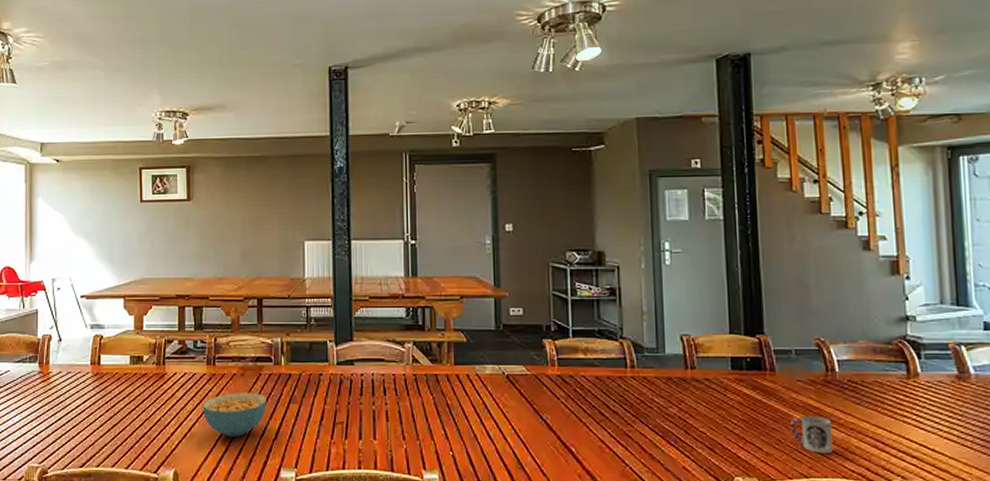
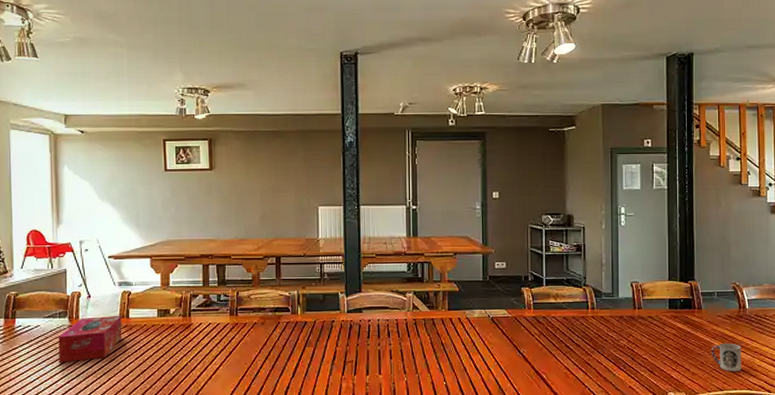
tissue box: none [28,361,93,413] -> present [58,315,122,363]
cereal bowl: present [203,393,267,437] -> none [227,339,285,377]

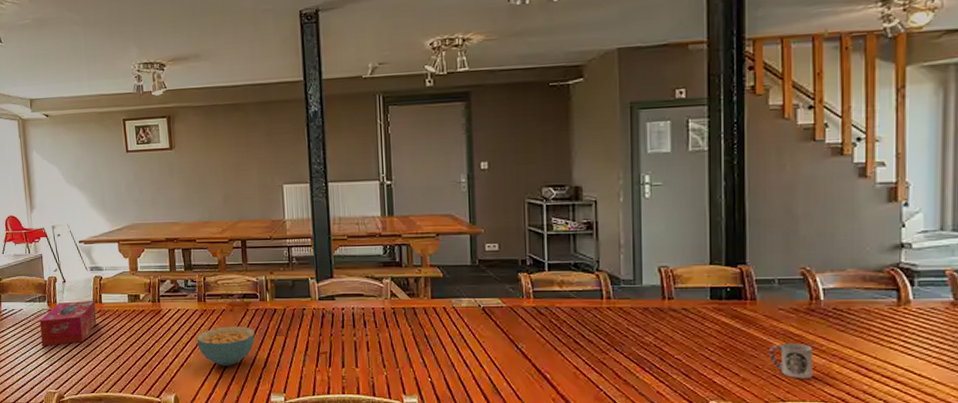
cereal bowl: none [227,339,285,377] -> present [197,326,255,366]

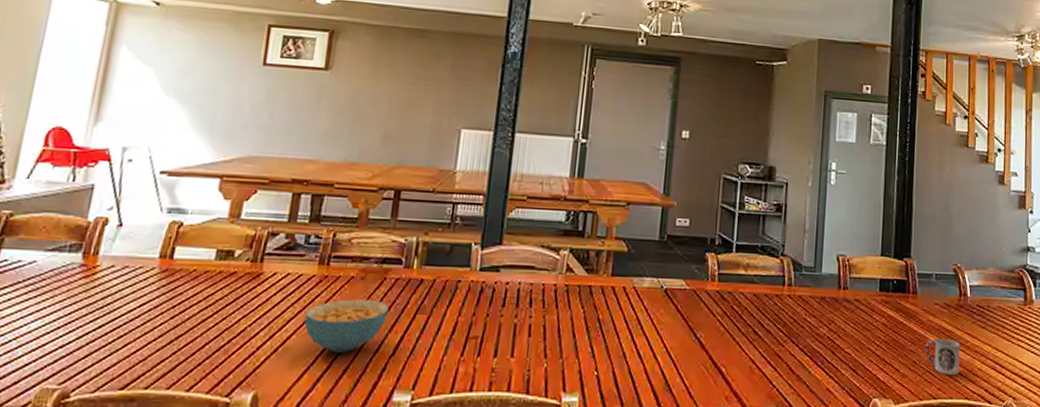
tissue box: present [39,300,97,346] -> none [54,253,163,318]

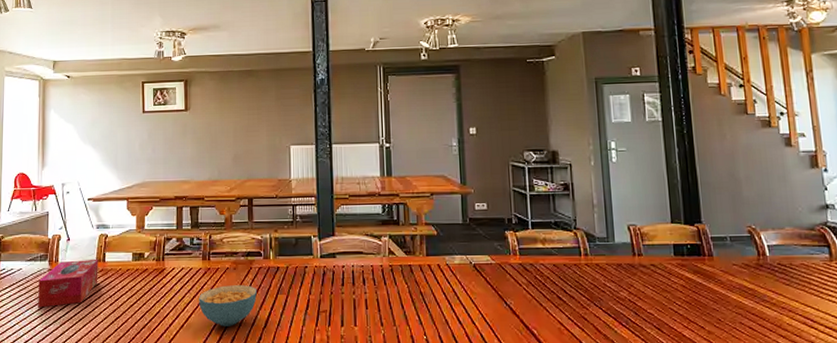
tissue box: none [54,253,163,318] -> present [38,258,98,308]
cup: present [924,337,960,376] -> none [728,296,768,332]

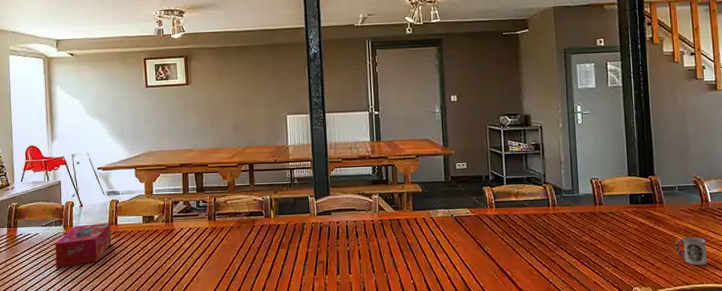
cereal bowl: present [199,285,257,326] -> none [206,241,260,279]
cup: none [728,296,768,332] -> present [674,236,707,266]

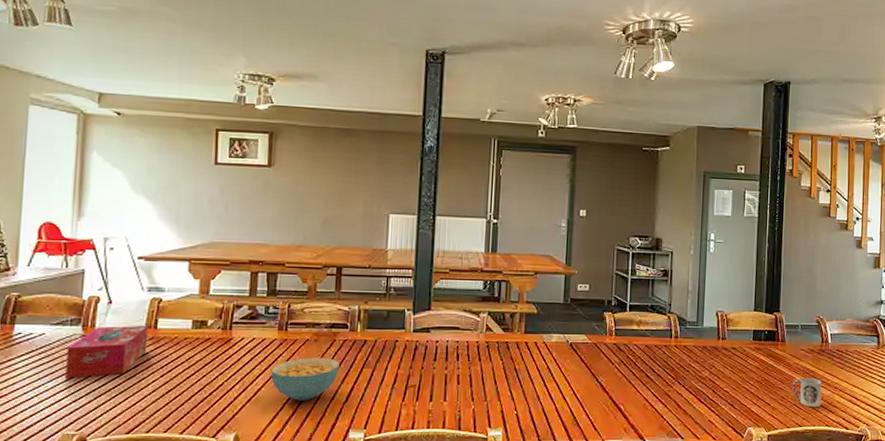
cereal bowl: none [206,241,260,279] -> present [271,358,340,401]

